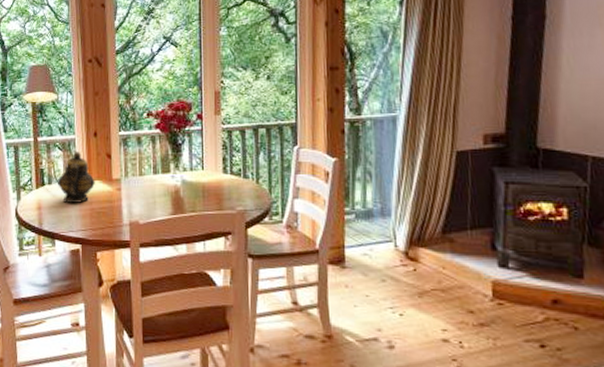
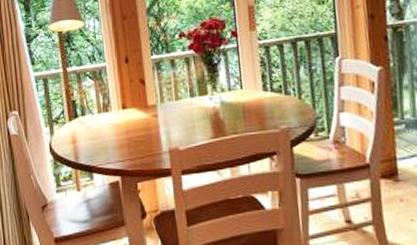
teapot: present [58,151,95,204] -> none [91,78,130,135]

